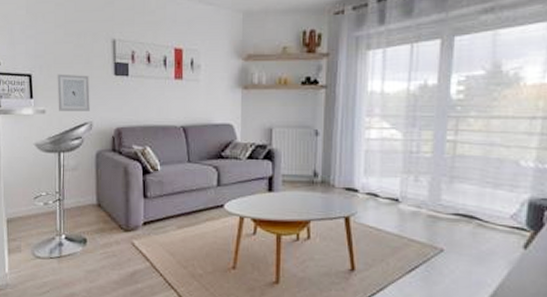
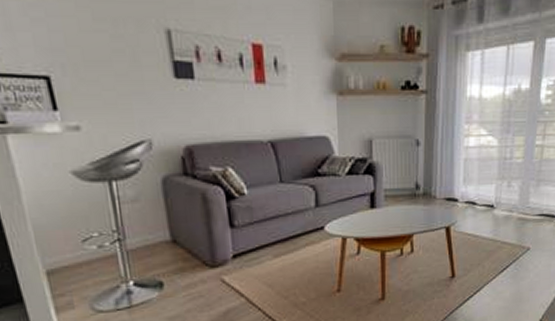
wall art: present [57,74,90,111] -> none [90,75,146,127]

